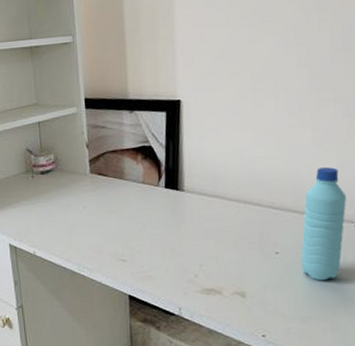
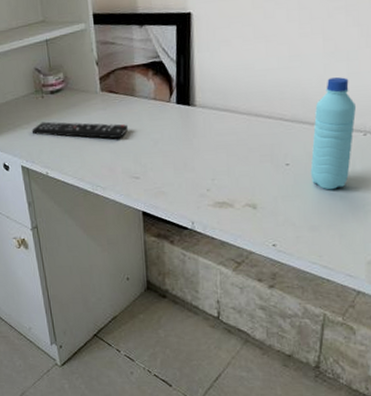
remote control: none [21,201,117,221] -> present [31,121,129,139]

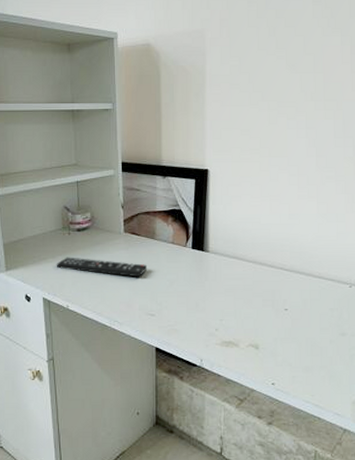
water bottle: present [310,77,356,190] -> none [305,236,343,335]

